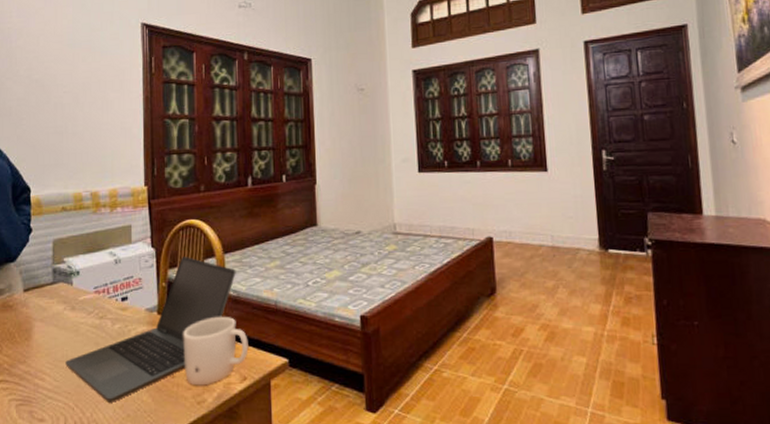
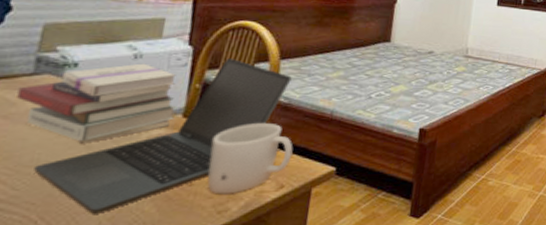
books: none [46,267,151,341] -> present [17,63,176,144]

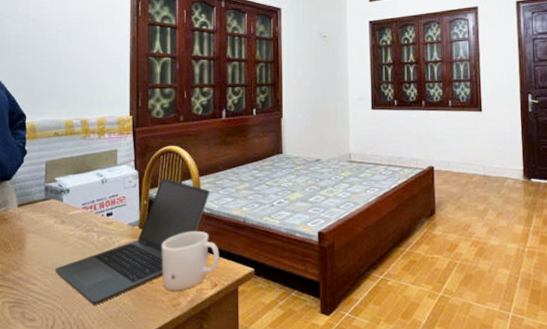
books: present [17,63,176,144] -> none [38,186,133,251]

